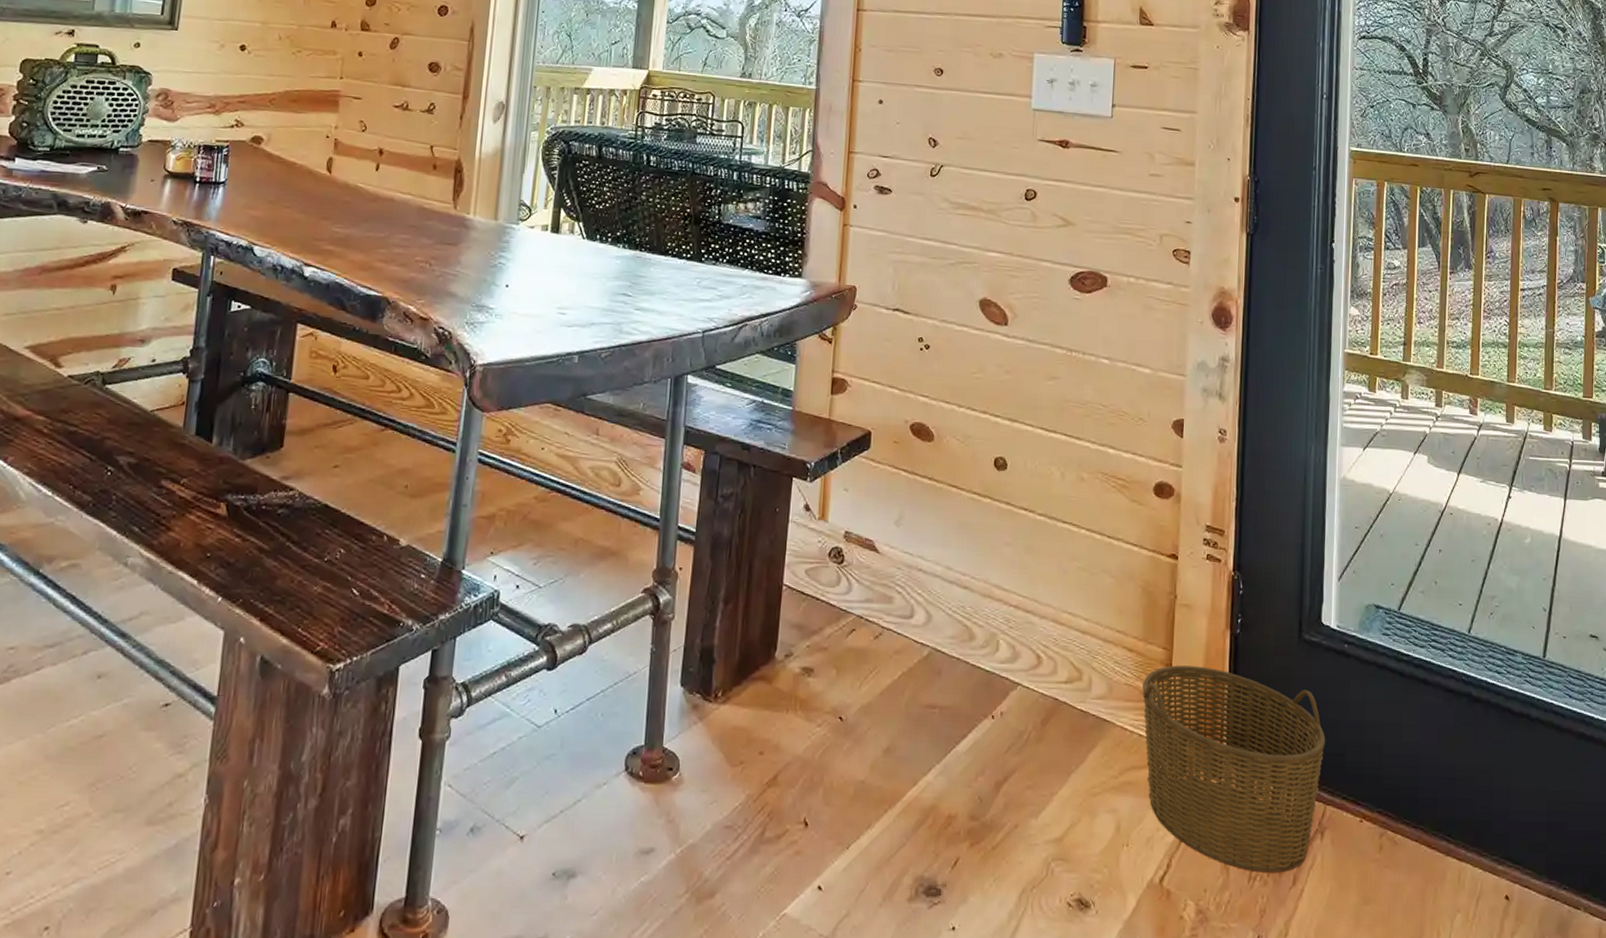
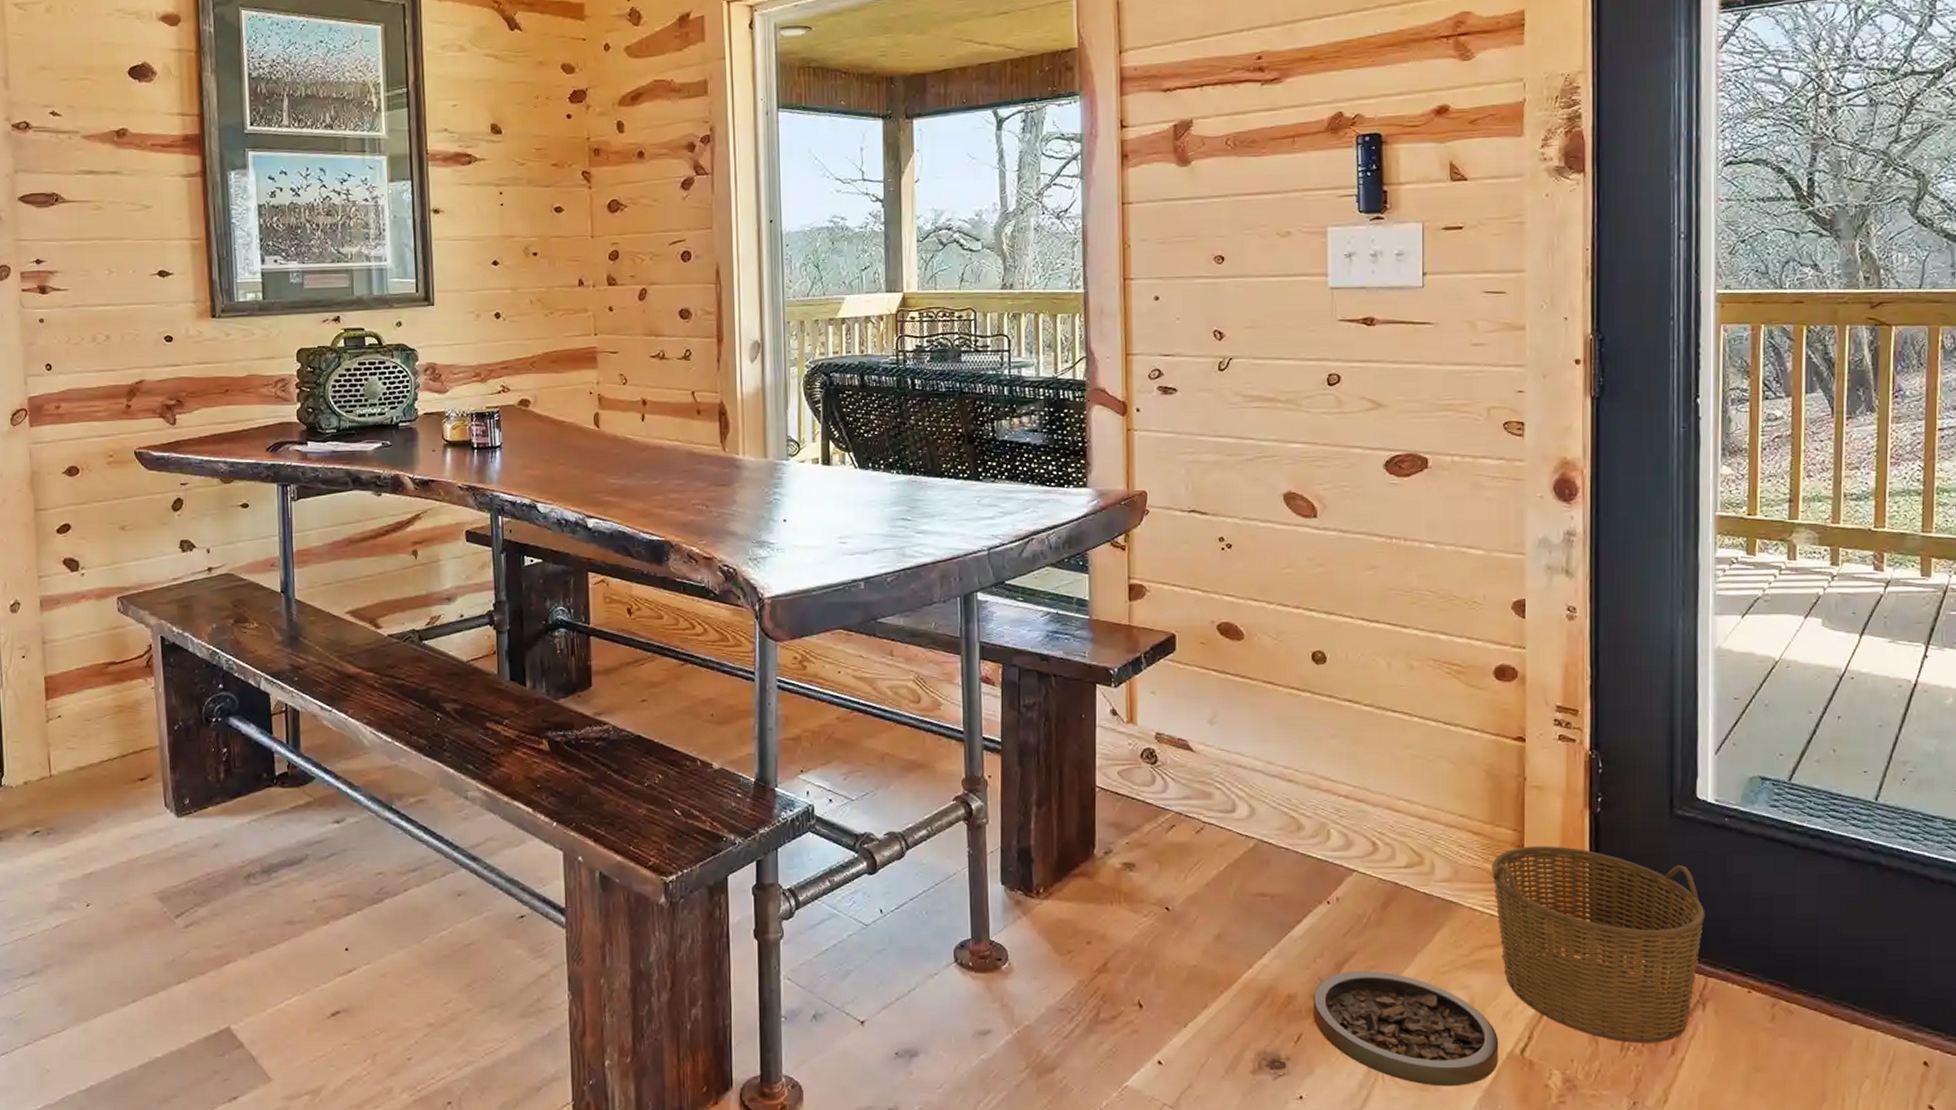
pet bowl: none [970,791,1141,918] -> present [1312,971,1499,1087]

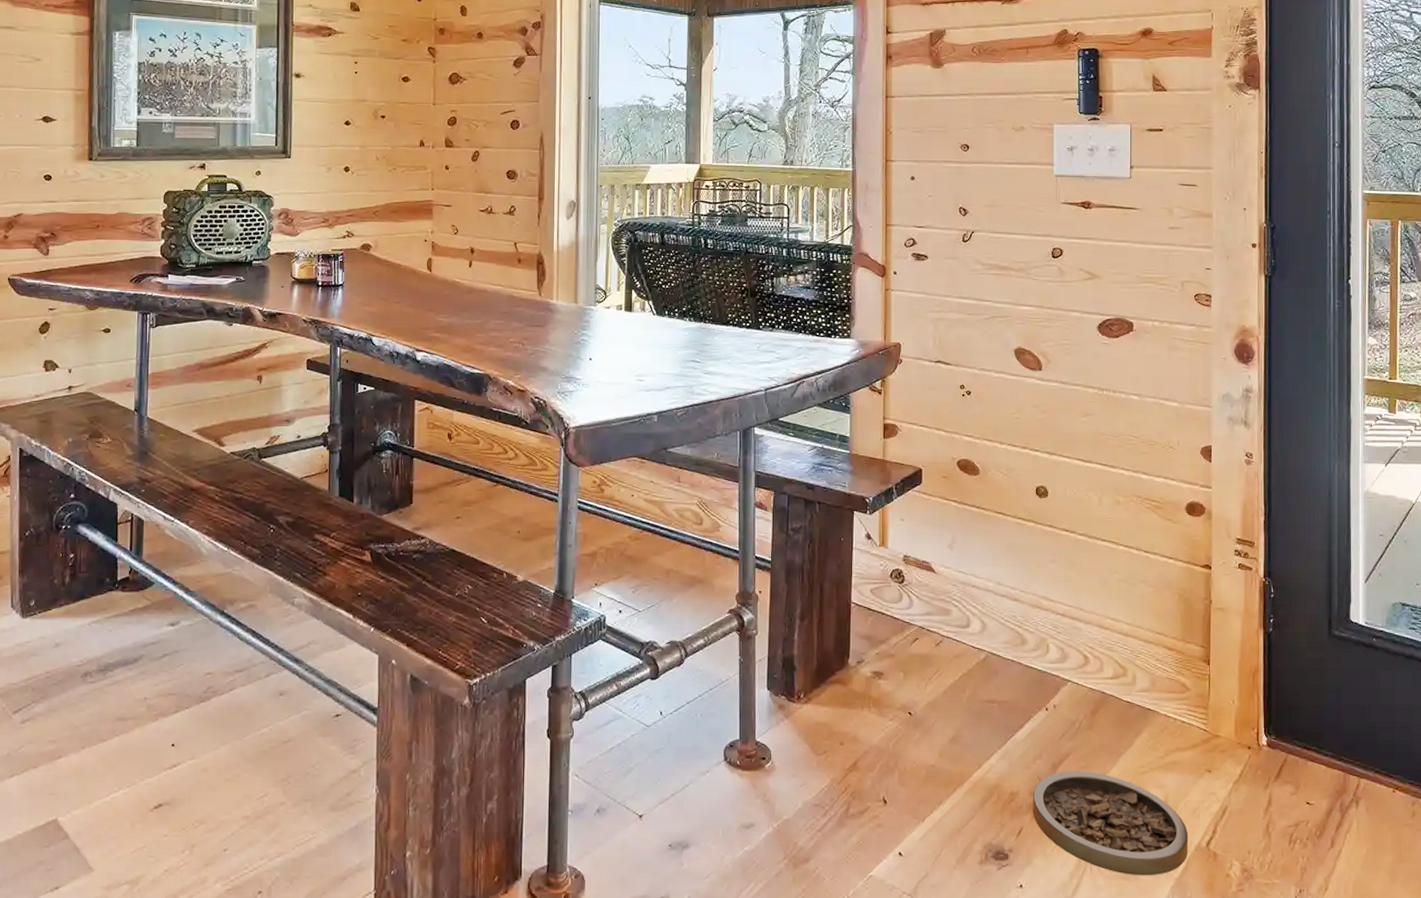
basket: present [1492,846,1705,1043] -> none [1183,661,1358,837]

